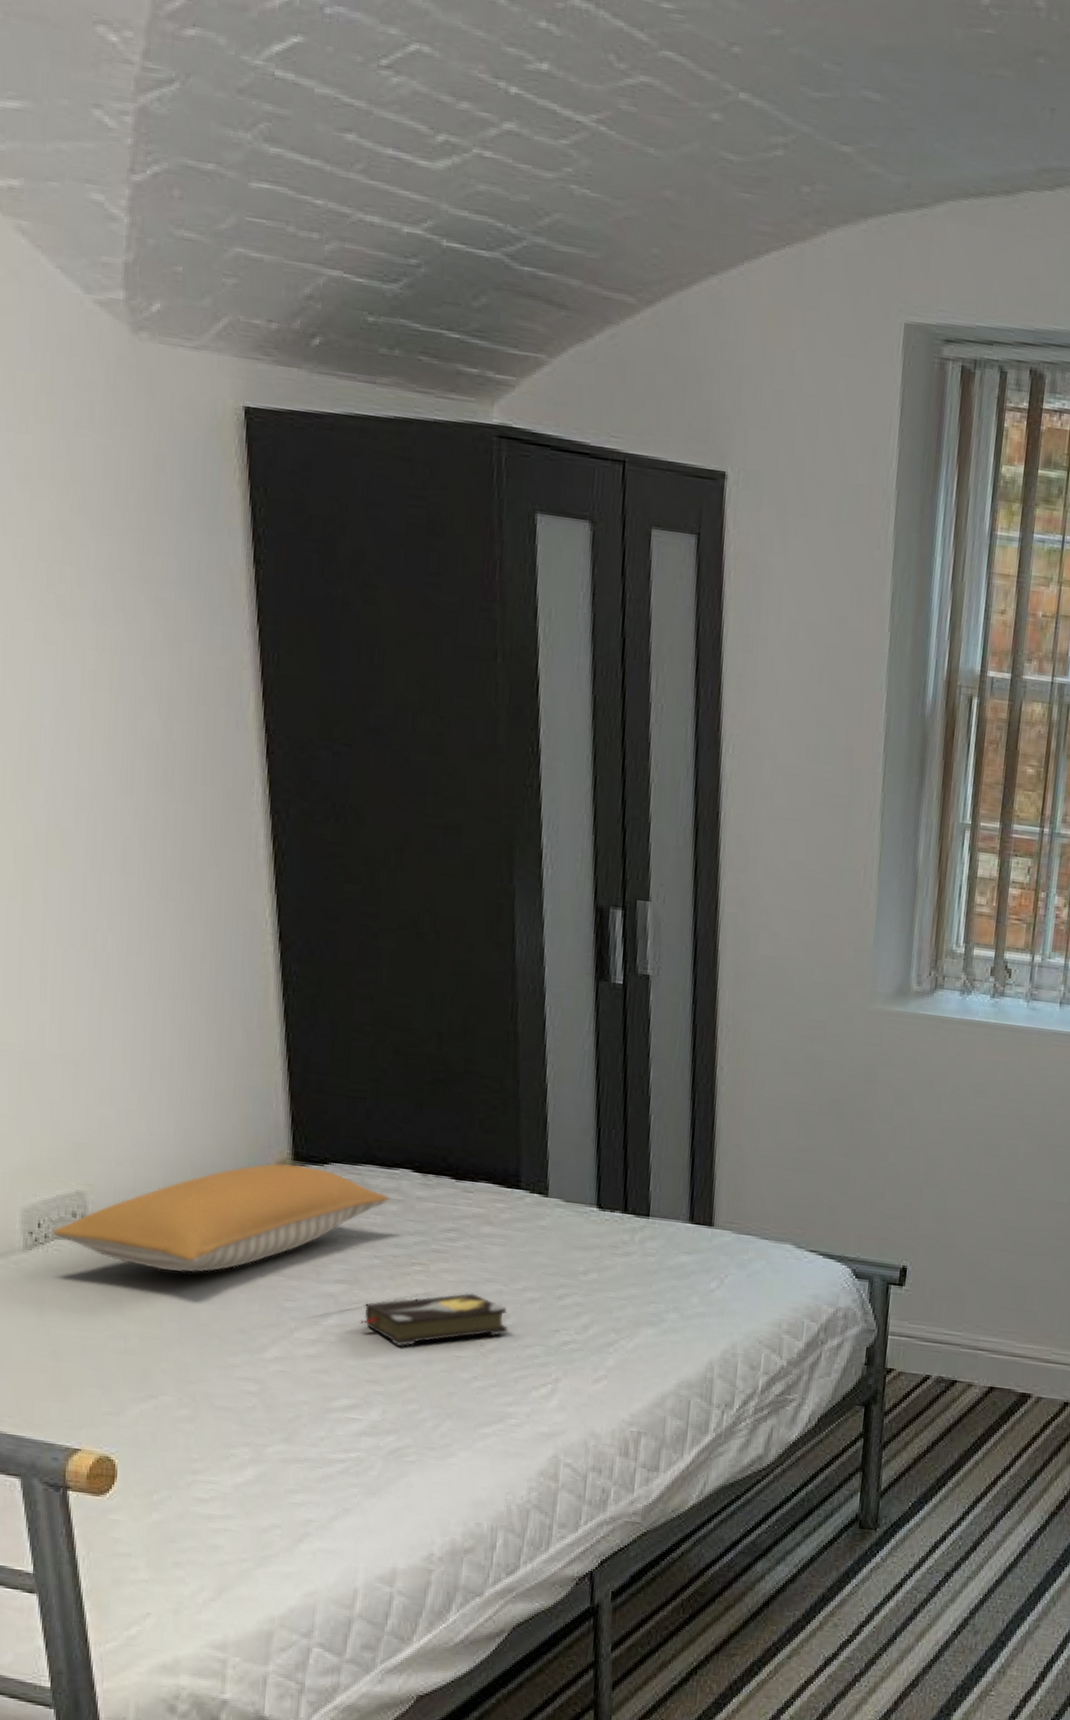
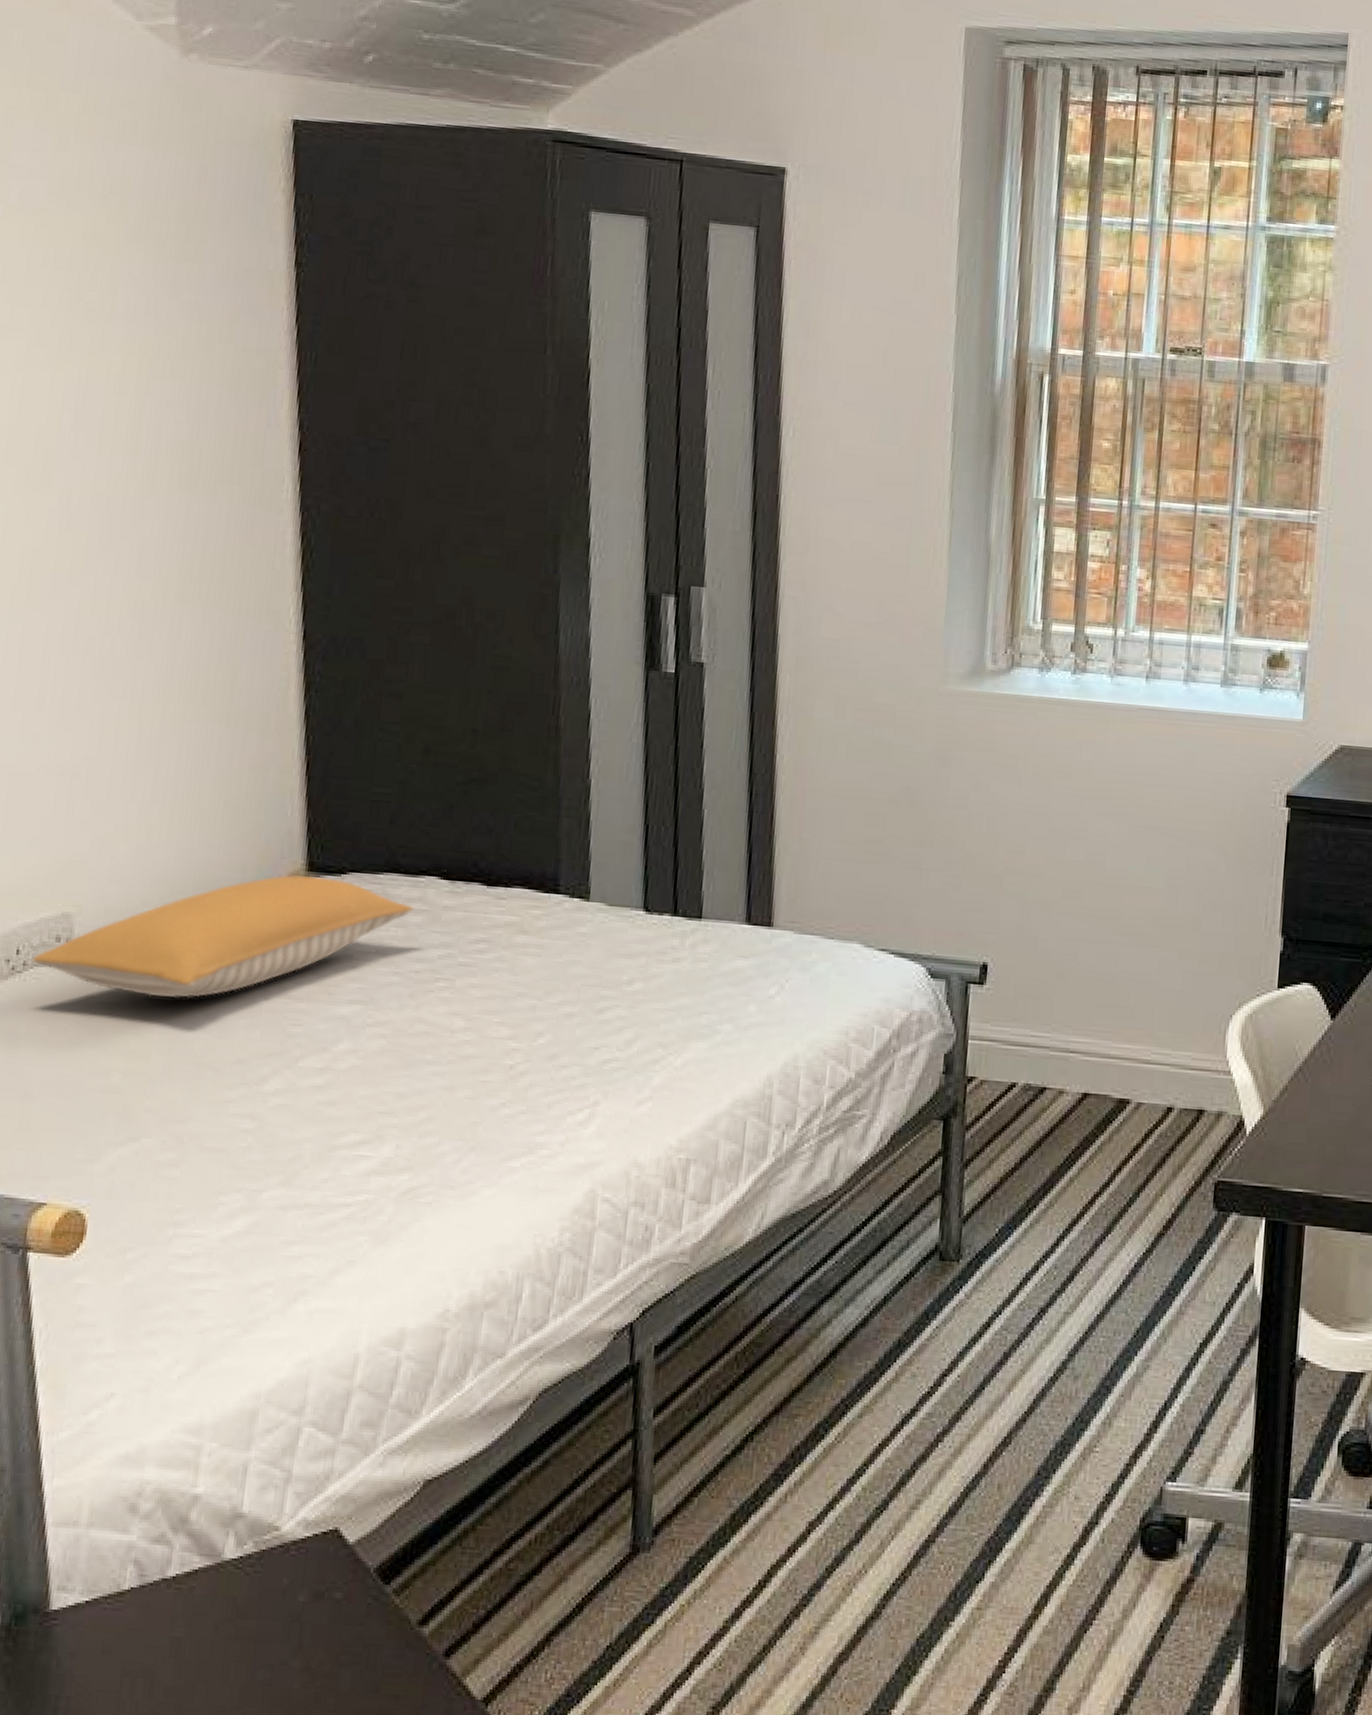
hardback book: present [359,1293,508,1347] -> none [374,1009,541,1073]

